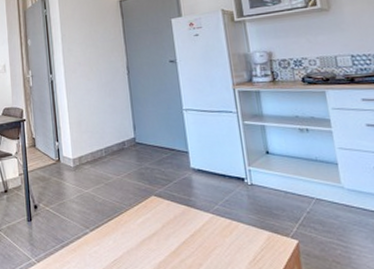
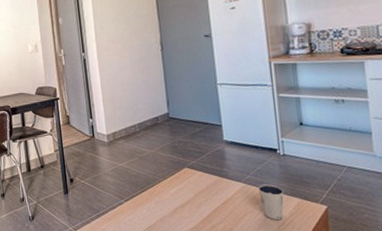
dixie cup: none [227,216,254,254] -> present [258,184,285,219]

